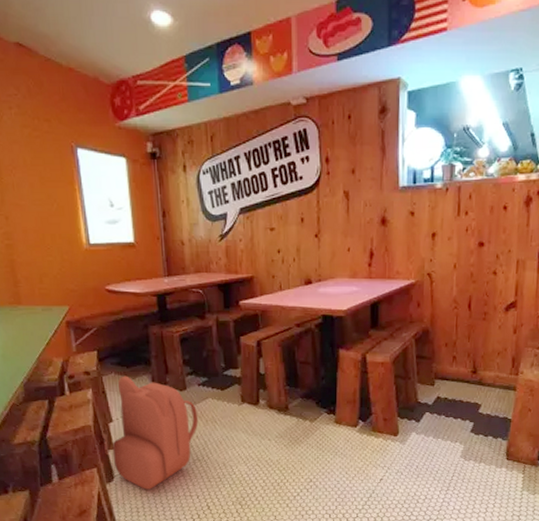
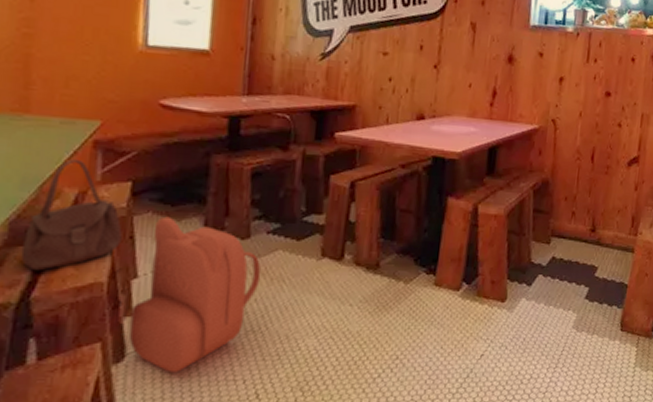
handbag: none [34,336,97,418] -> present [20,158,123,271]

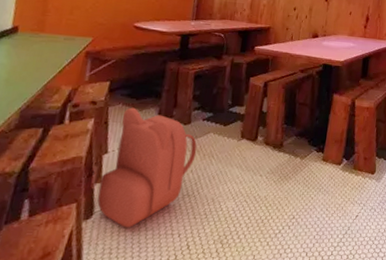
handbag: present [20,158,123,271] -> none [25,65,100,148]

